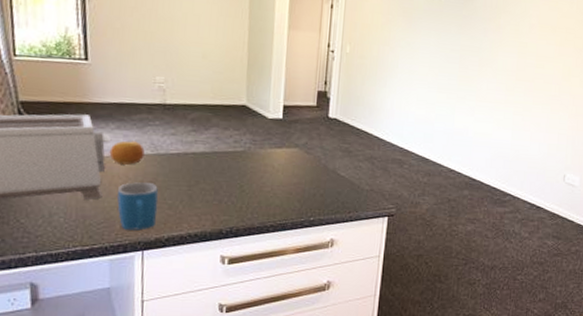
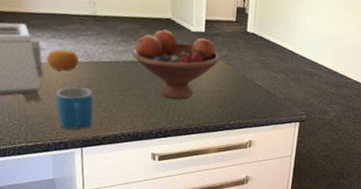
fruit bowl: none [203,117,299,194] -> present [132,29,220,99]

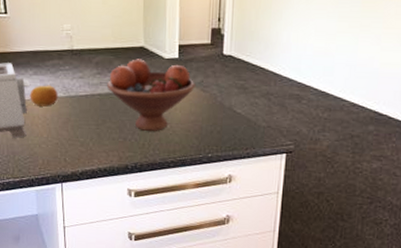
mug: present [56,87,94,130] -> none [39,122,72,165]

